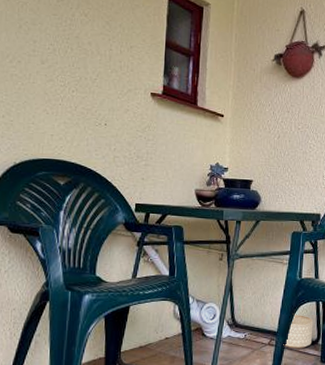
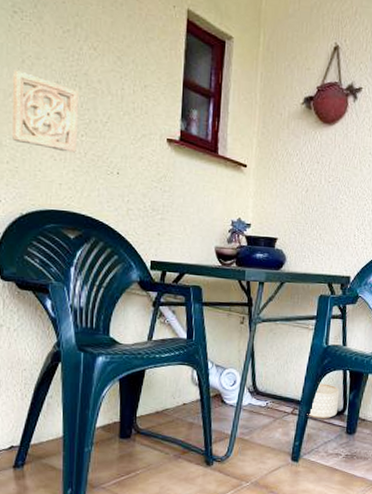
wall ornament: none [7,34,71,107] -> present [11,70,80,153]

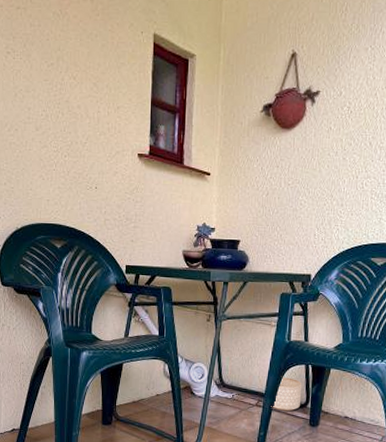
wall ornament: present [11,70,80,153] -> none [7,103,62,172]

